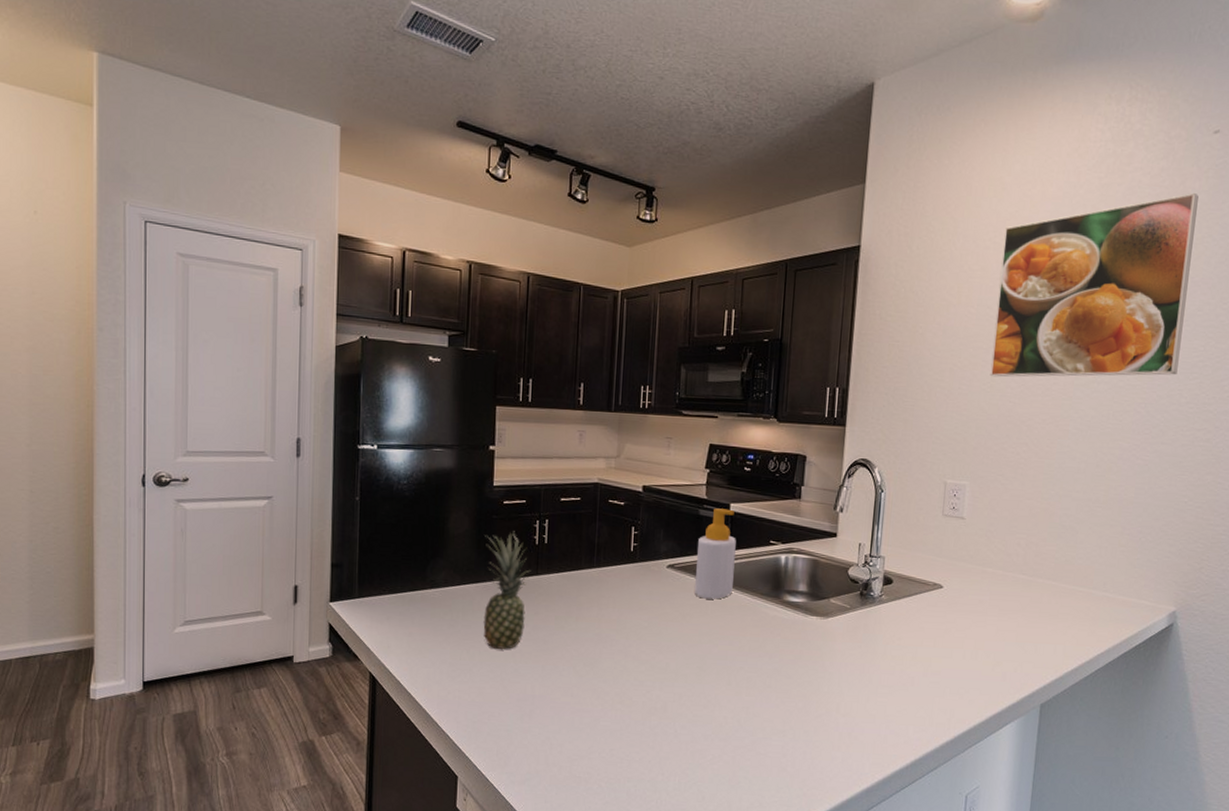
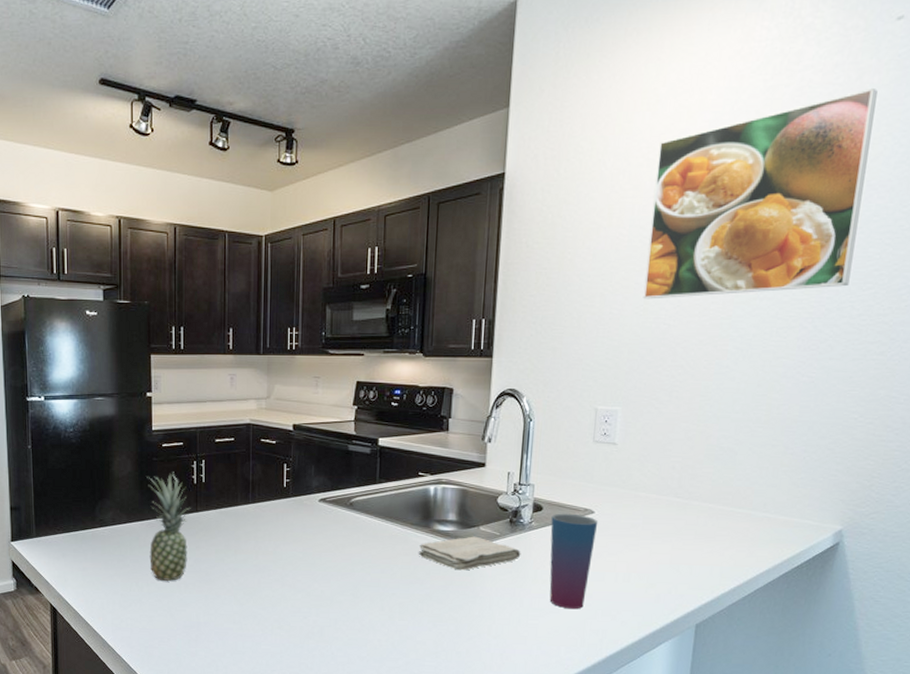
soap bottle: present [695,508,736,599] -> none [347,443,385,530]
washcloth: none [768,608,871,644] -> present [419,536,521,571]
cup: none [898,587,947,687] -> present [549,513,598,609]

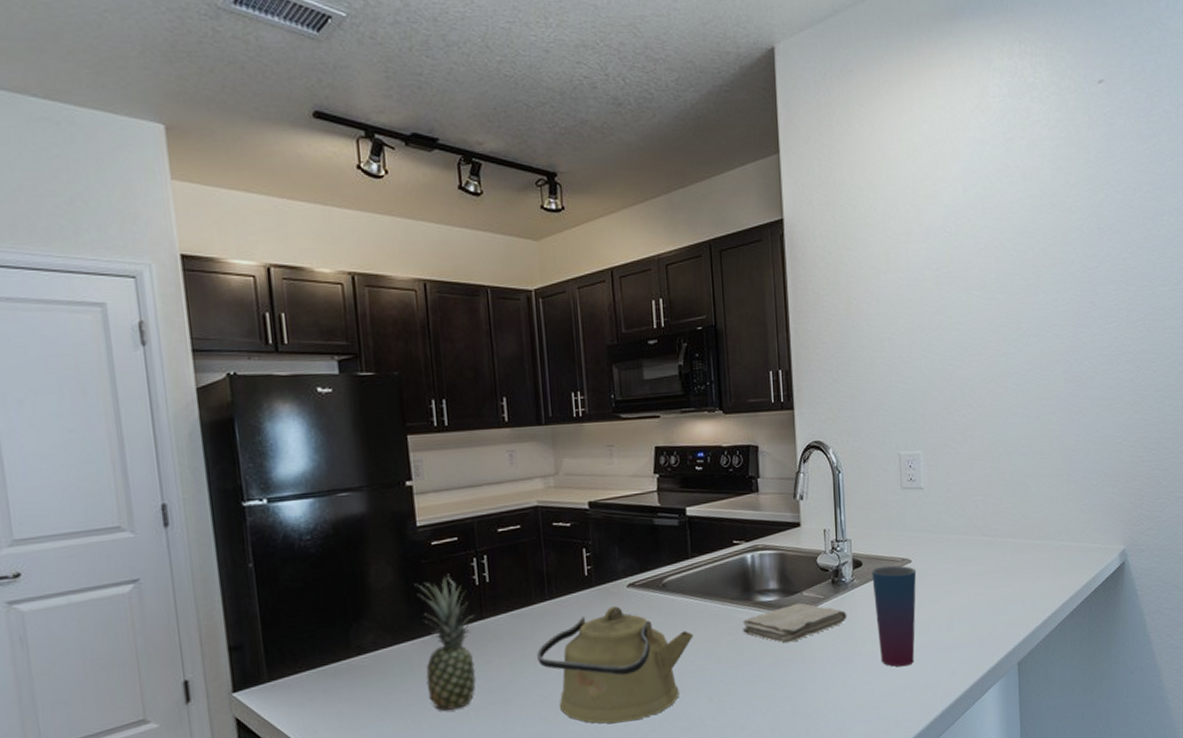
kettle: none [238,516,373,615] -> present [537,606,694,724]
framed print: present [643,87,878,300] -> none [921,141,1097,342]

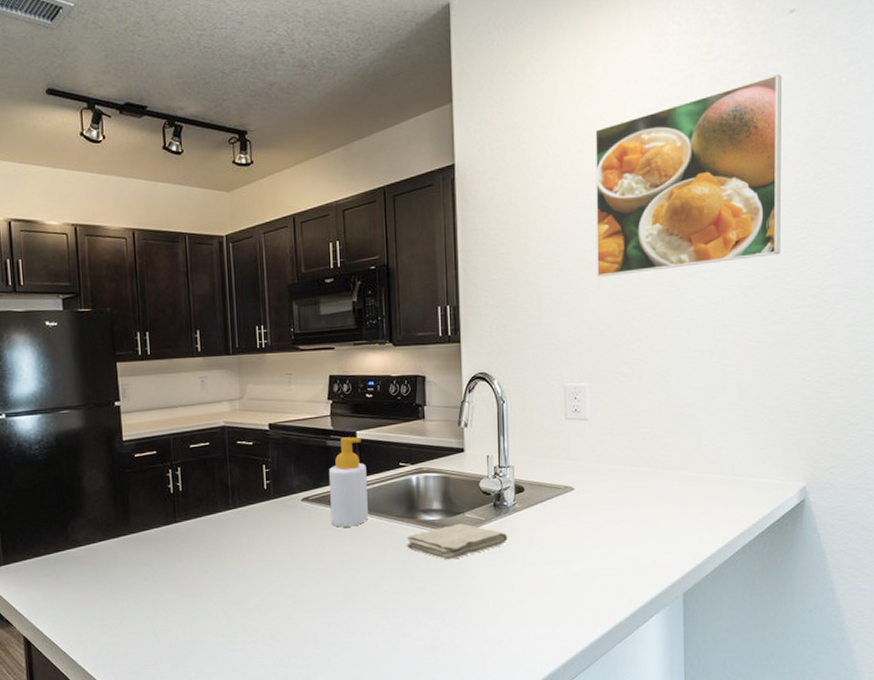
fruit: present [414,574,476,711] -> none [120,482,170,599]
kettle: present [537,606,694,724] -> none [221,517,361,622]
soap bottle: none [657,514,701,614] -> present [329,437,368,527]
cup: present [872,565,917,667] -> none [534,492,579,589]
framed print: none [921,141,1097,342] -> present [594,73,782,278]

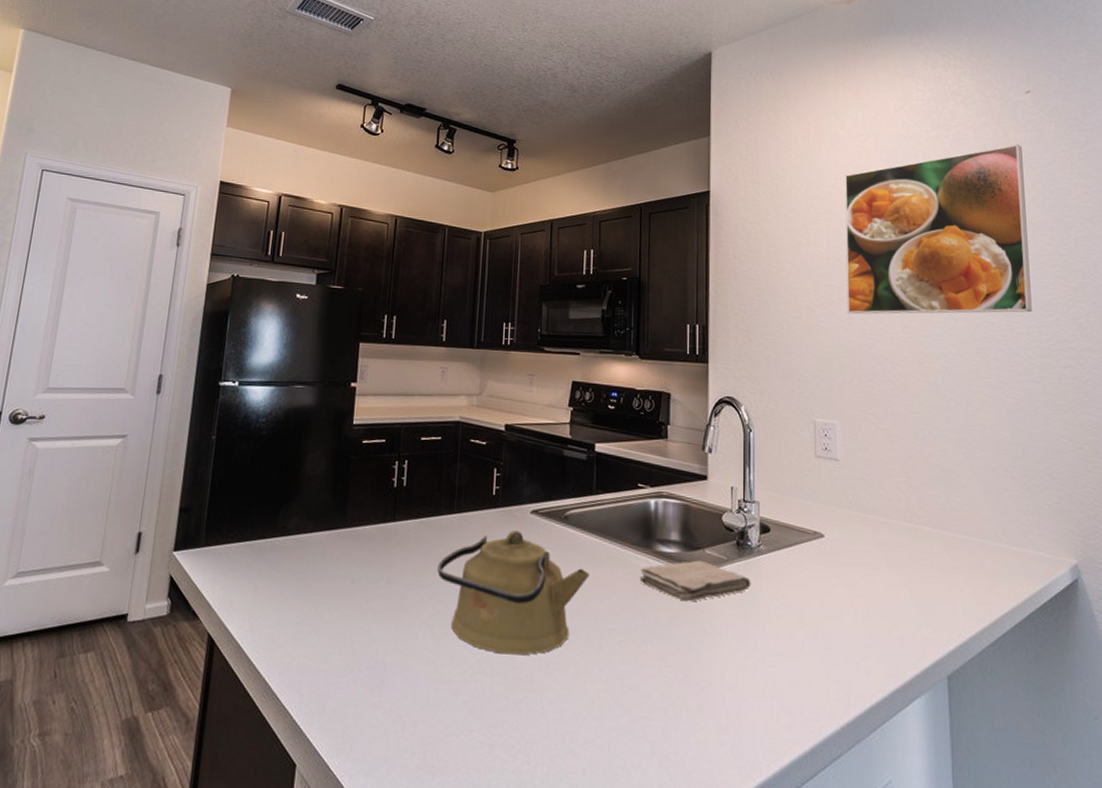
kettle: none [221,517,361,622] -> present [437,530,590,656]
soap bottle: present [329,437,368,527] -> none [561,448,603,550]

